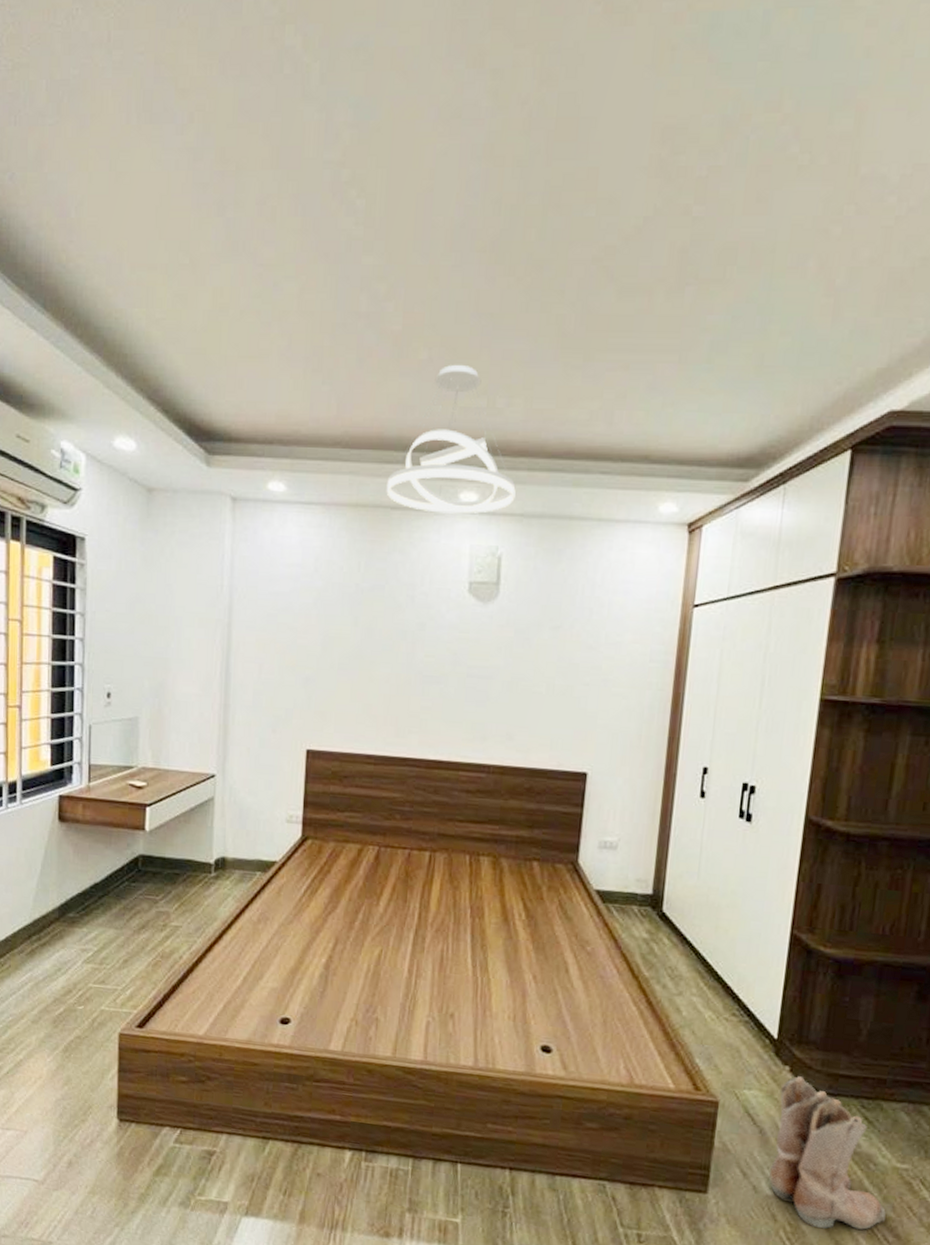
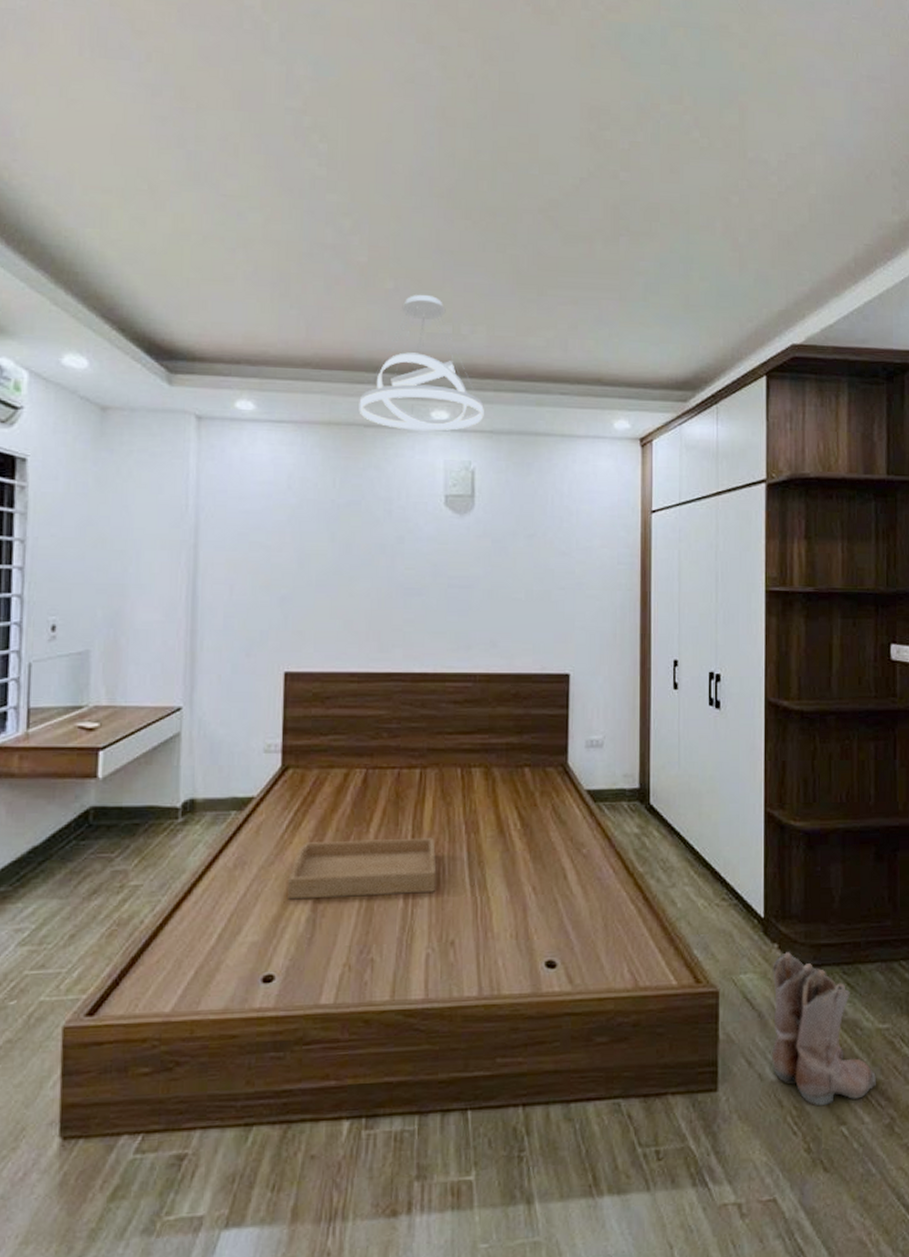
serving tray: none [304,907,441,967] -> present [288,837,437,900]

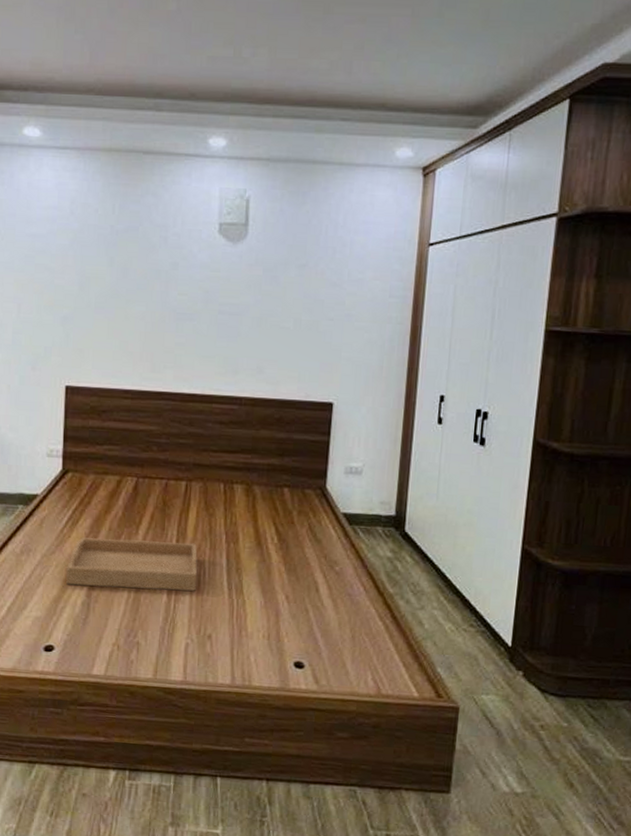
pendant light: present [359,294,484,431] -> none [138,15,262,159]
boots: present [772,952,876,1107] -> none [506,680,611,821]

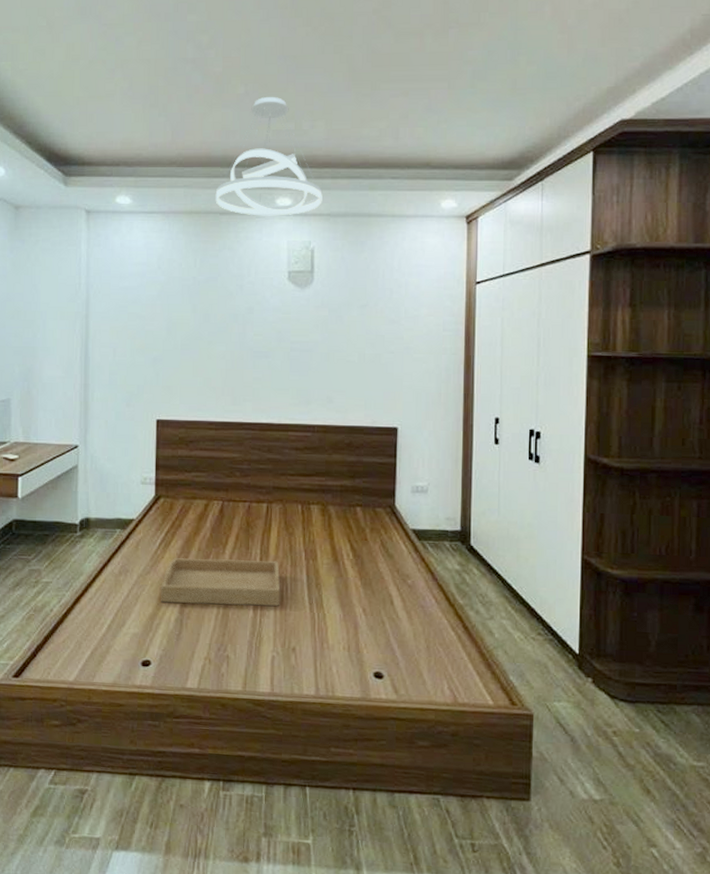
pendant light: none [138,15,262,159] -> present [215,96,323,216]

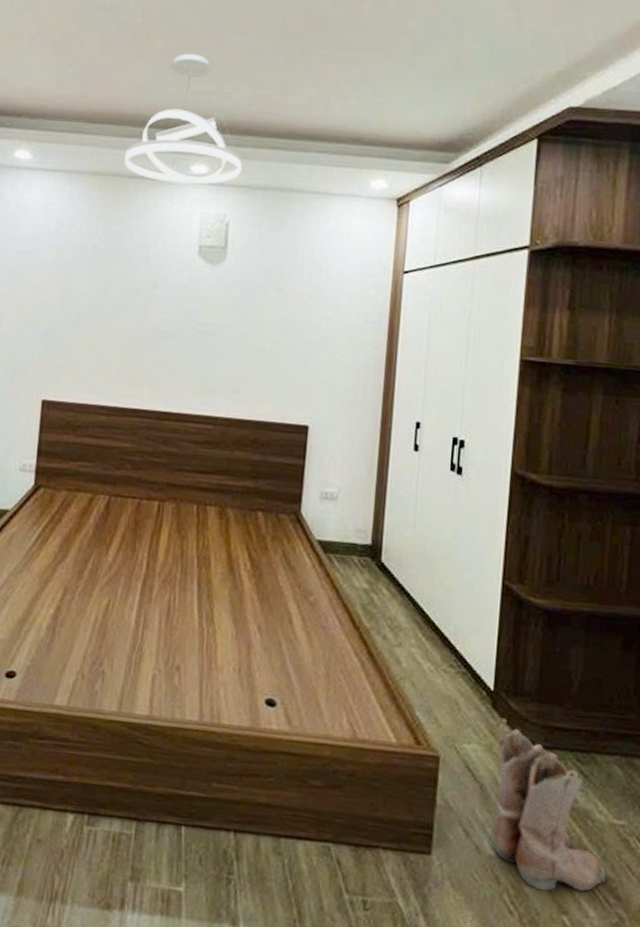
serving tray: present [161,558,281,606] -> none [32,556,168,618]
boots: none [584,686,689,828] -> present [491,729,606,892]

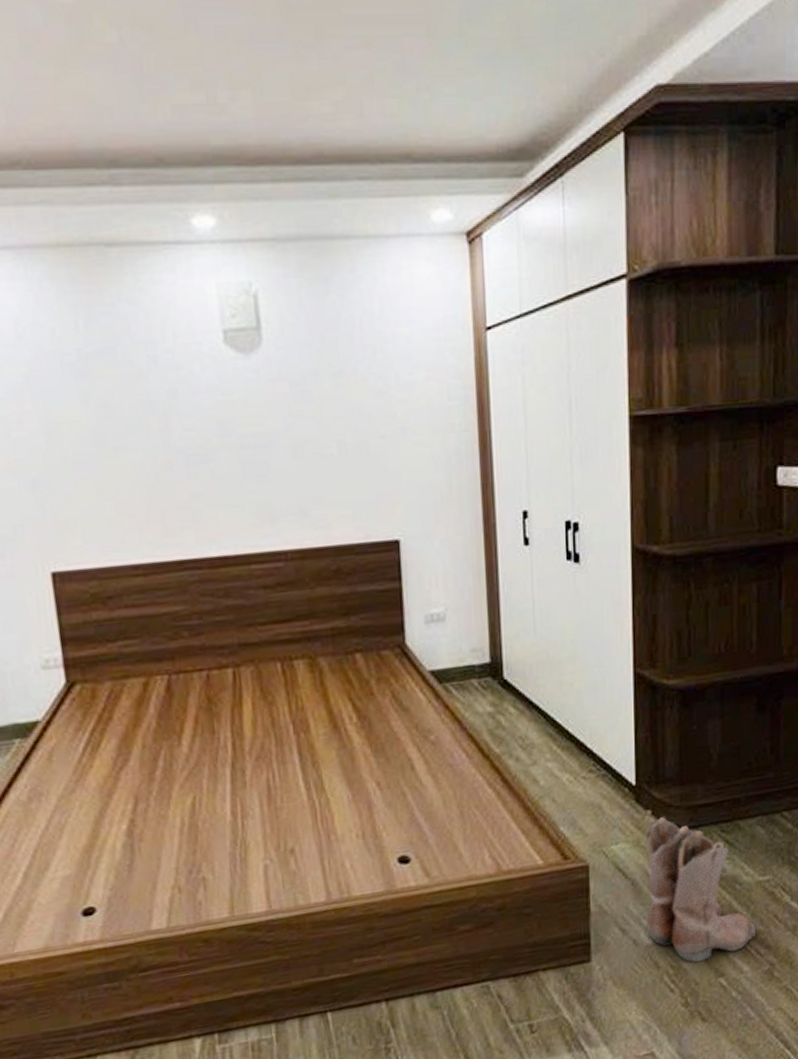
pendant light: present [124,53,243,185] -> none [92,47,262,246]

